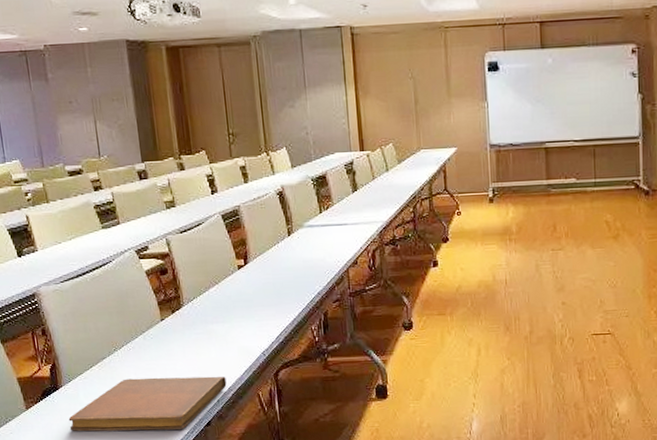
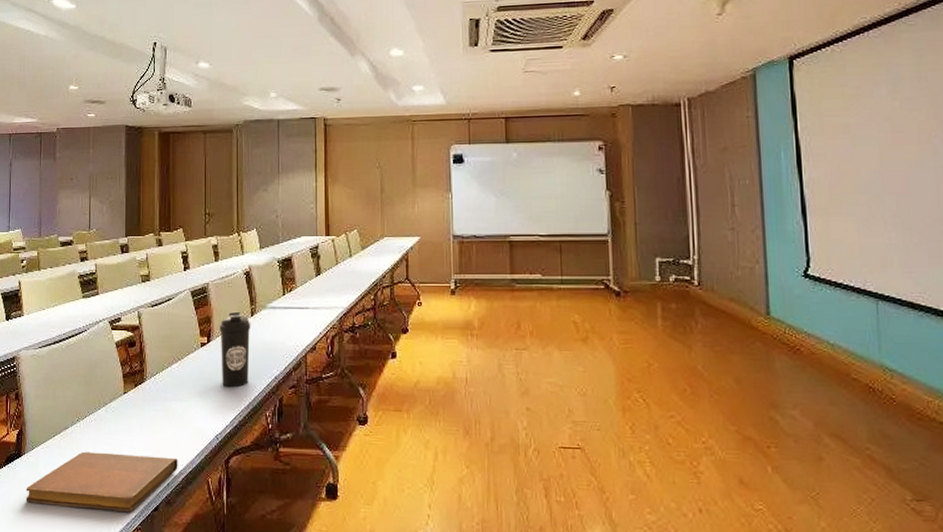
water bottle: none [256,232,291,306] -> present [220,311,251,388]

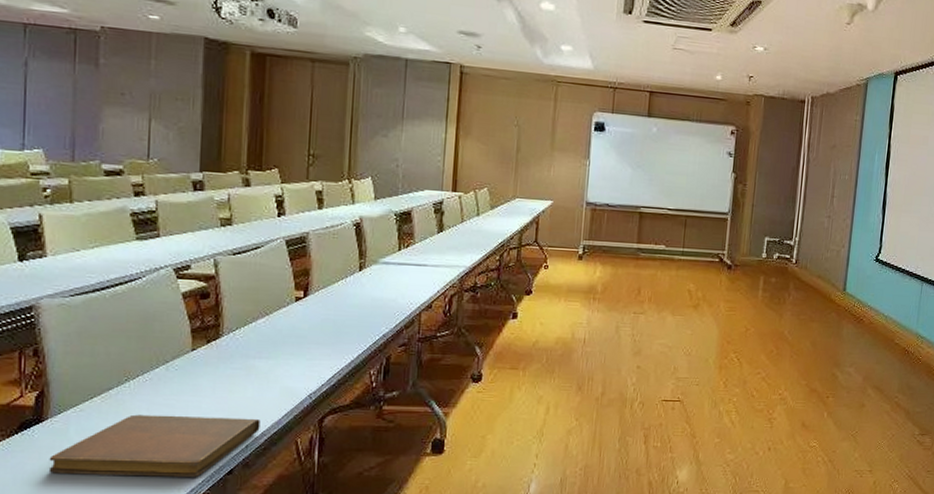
water bottle: present [220,311,251,388] -> none [319,264,359,345]

